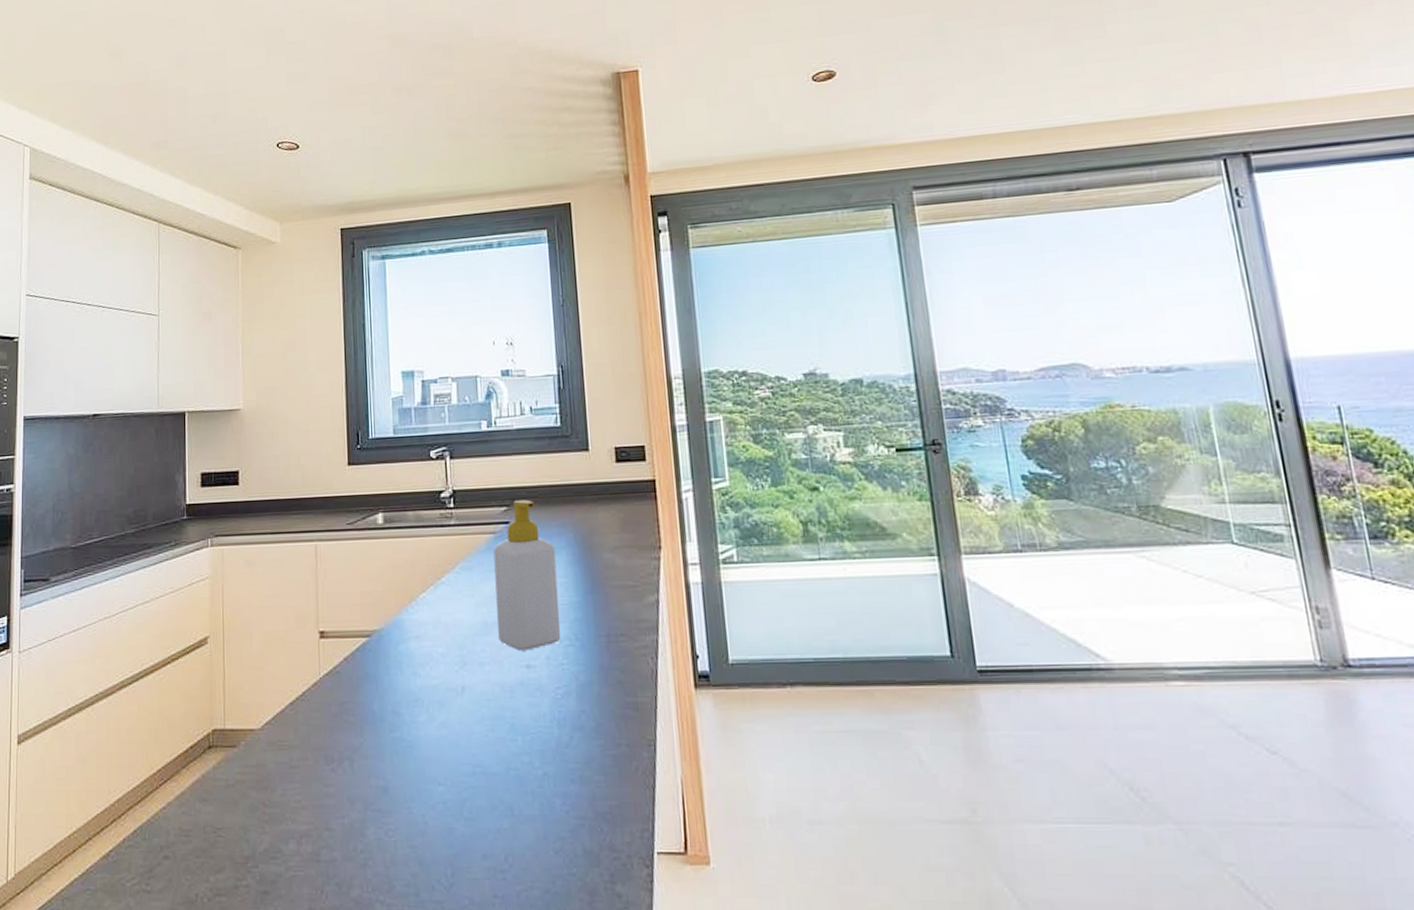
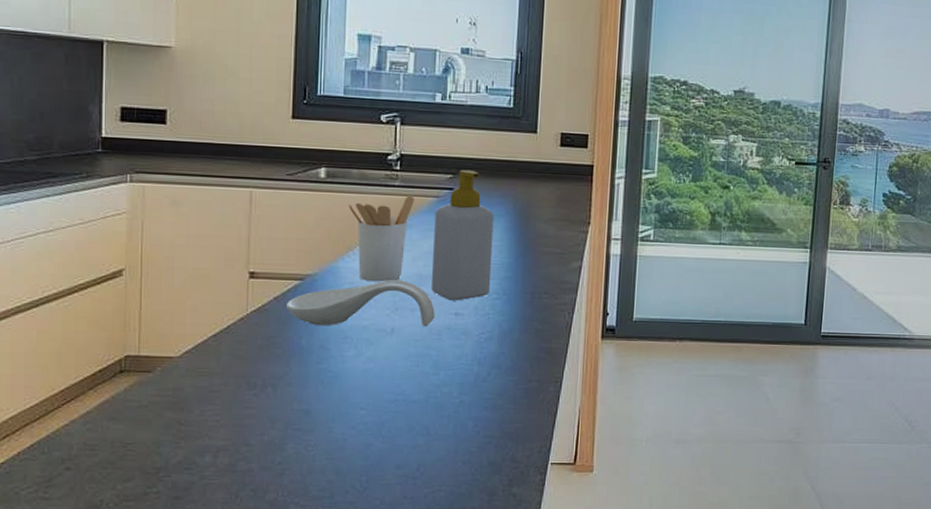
spoon rest: none [355,629,505,688] -> present [285,279,435,326]
utensil holder: none [407,534,471,634] -> present [349,195,414,282]

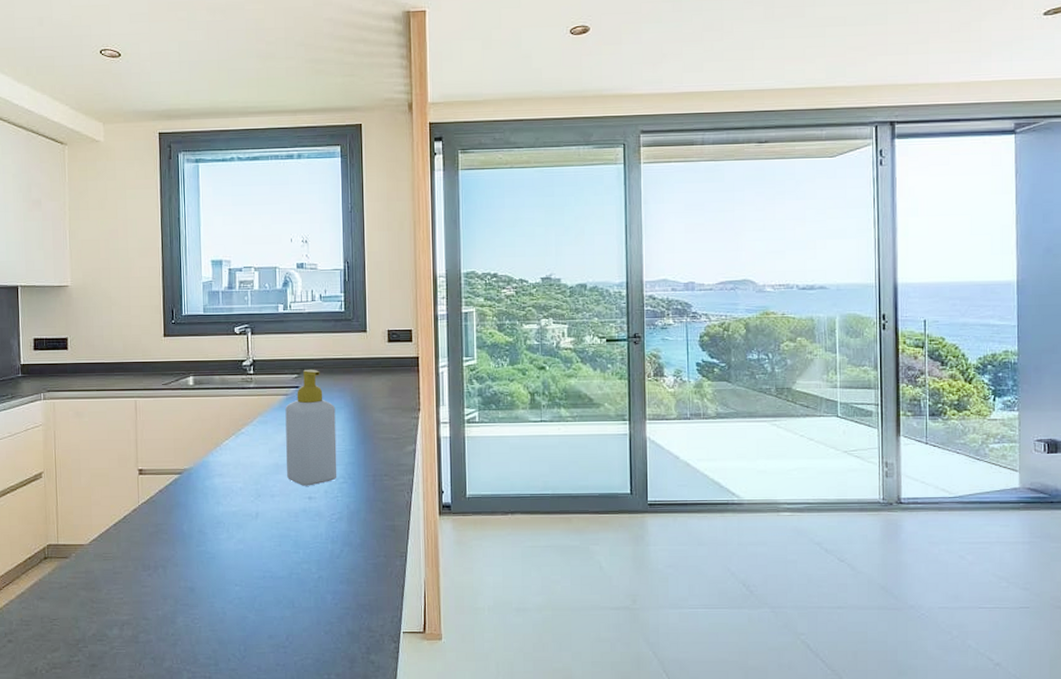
spoon rest: present [285,279,435,326] -> none [168,469,292,514]
utensil holder: present [349,195,414,282] -> none [214,395,267,473]

